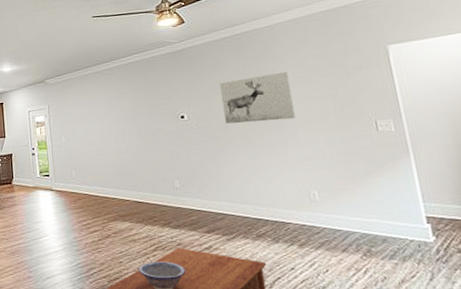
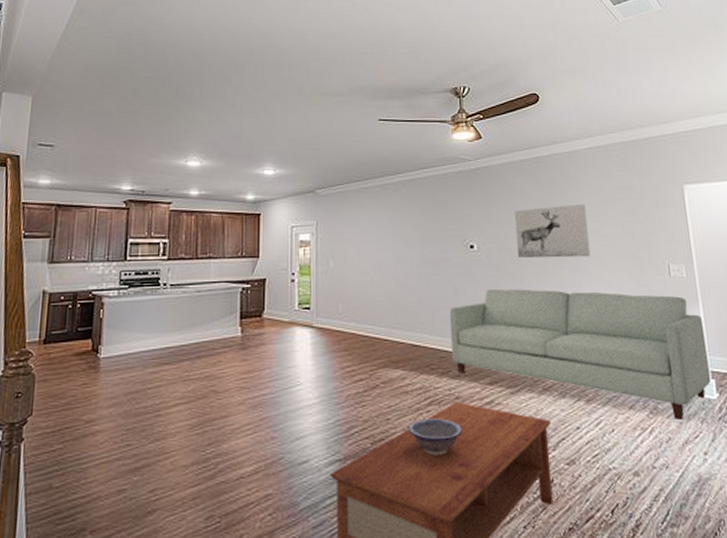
sofa: none [167,149,427,262] -> present [449,288,712,421]

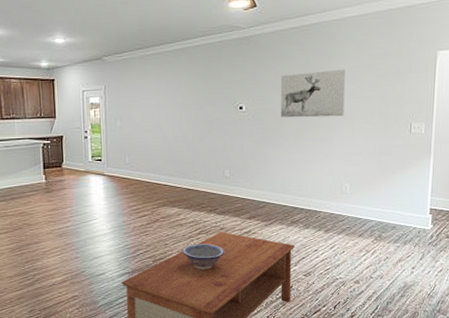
sofa: present [449,288,712,421] -> none [218,143,432,245]

